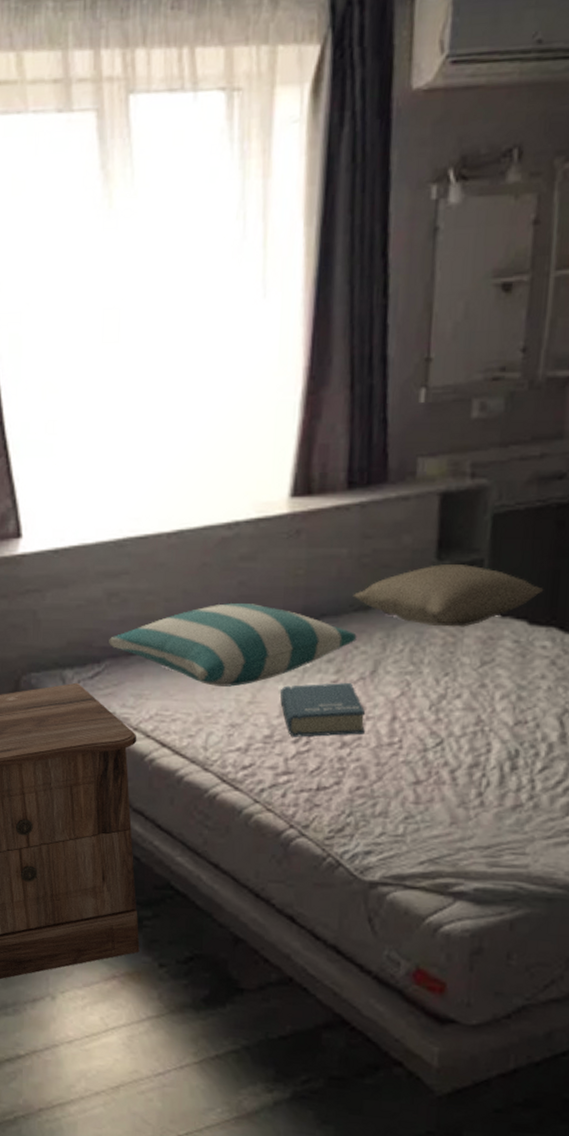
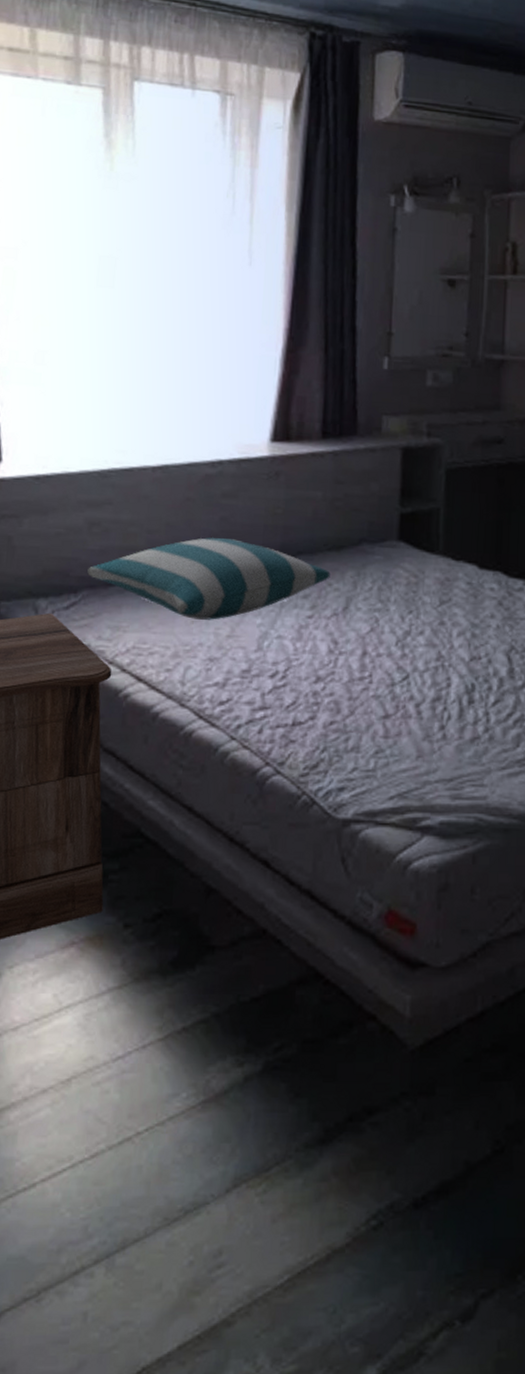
book: present [280,683,365,737] -> none [258,618,338,672]
pillow: present [352,564,544,627] -> none [326,511,490,569]

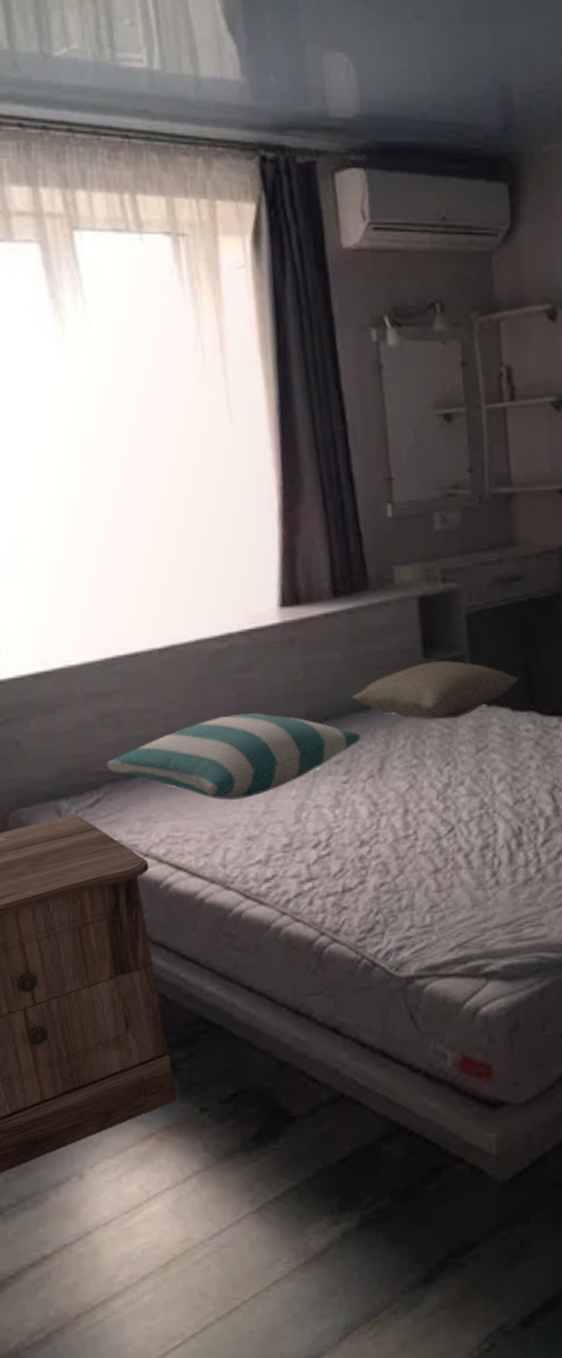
pillow: none [326,511,490,569] -> present [351,661,520,720]

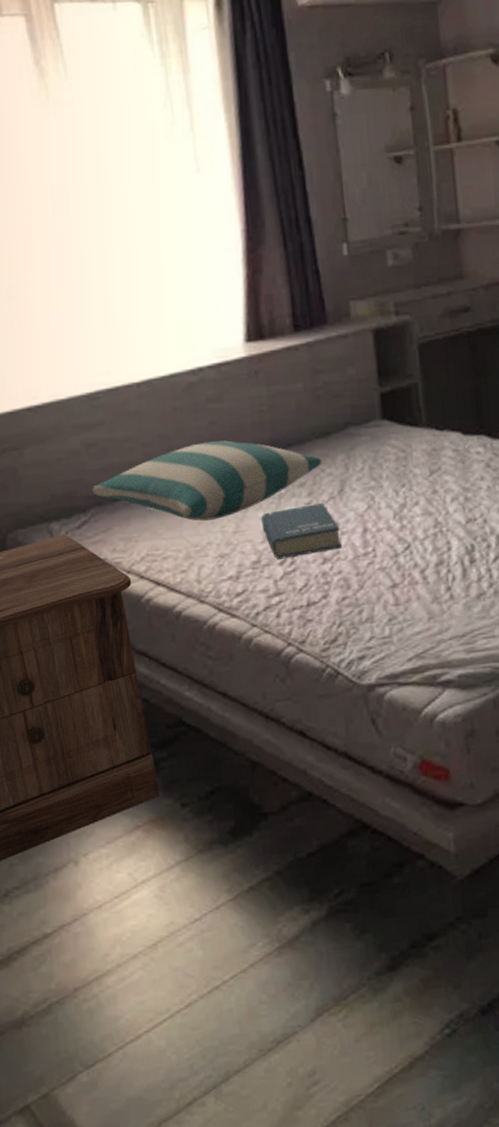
book: none [294,782,381,842] -> present [262,503,342,559]
pillow: present [351,661,520,720] -> none [312,389,470,445]

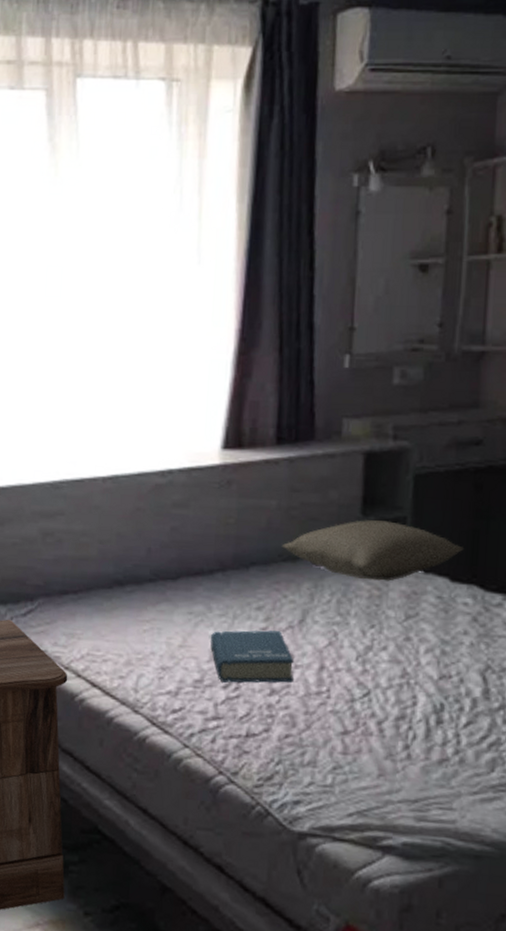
pillow: present [92,440,322,521] -> none [42,547,286,630]
pillow: none [312,389,470,445] -> present [281,520,465,581]

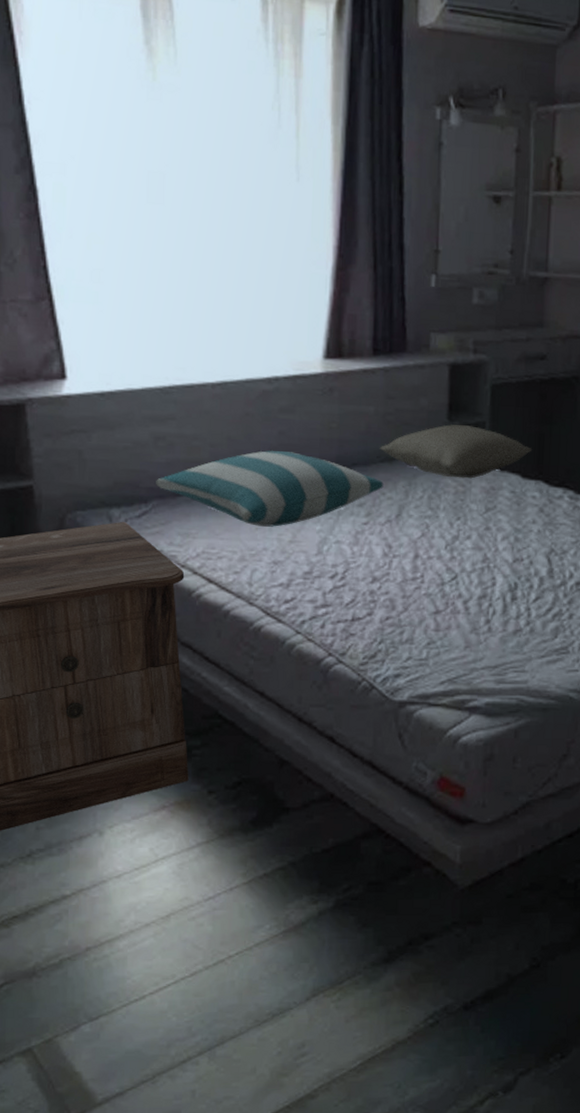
pillow: none [42,547,286,630] -> present [156,450,384,527]
book: present [210,630,293,683] -> none [318,525,392,573]

